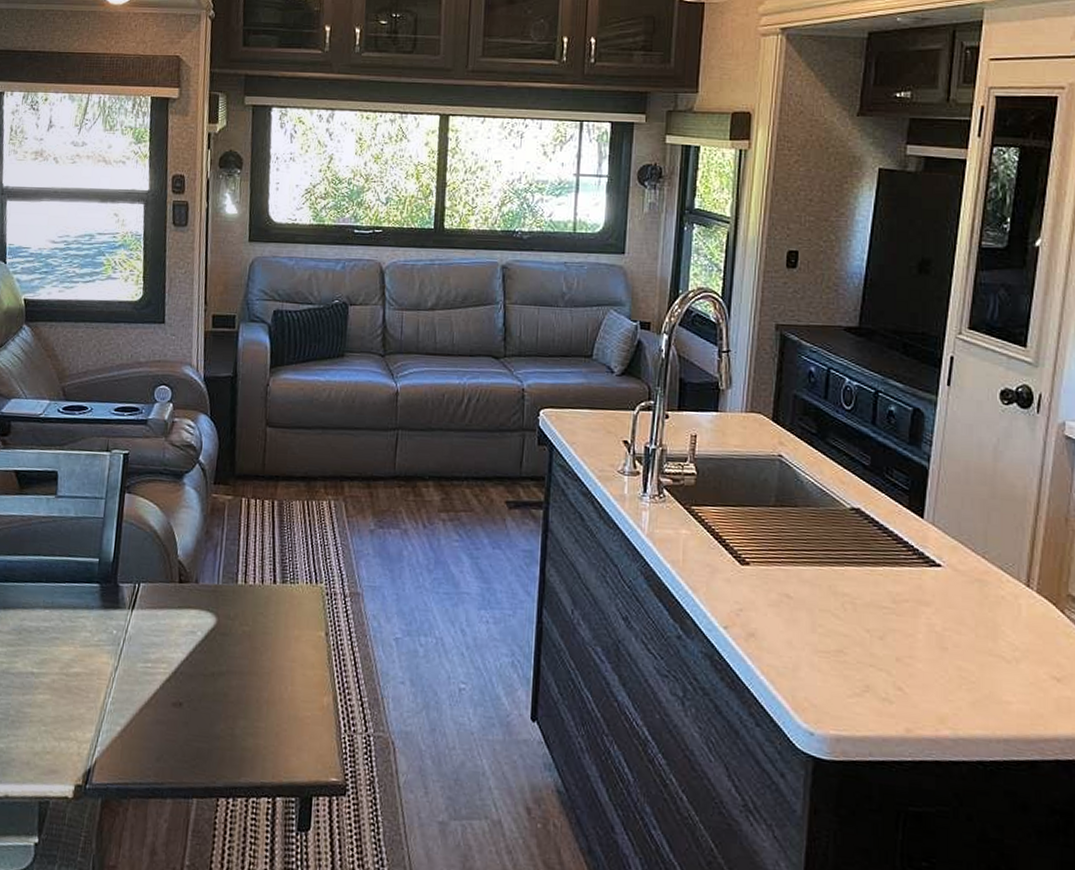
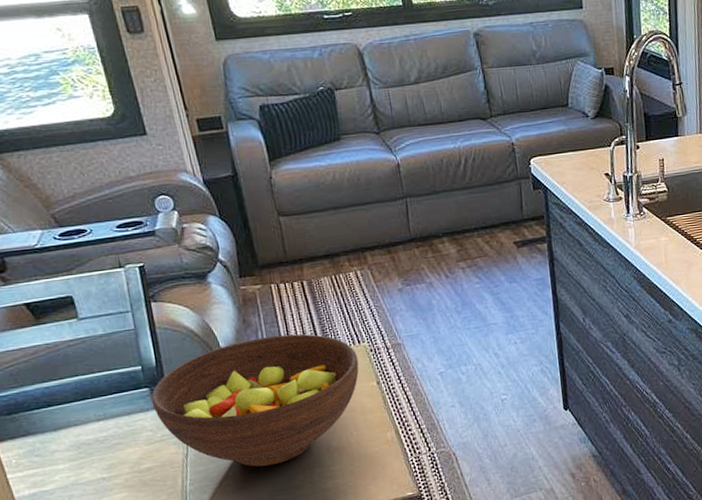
fruit bowl: none [98,553,312,704] -> present [151,334,359,467]

